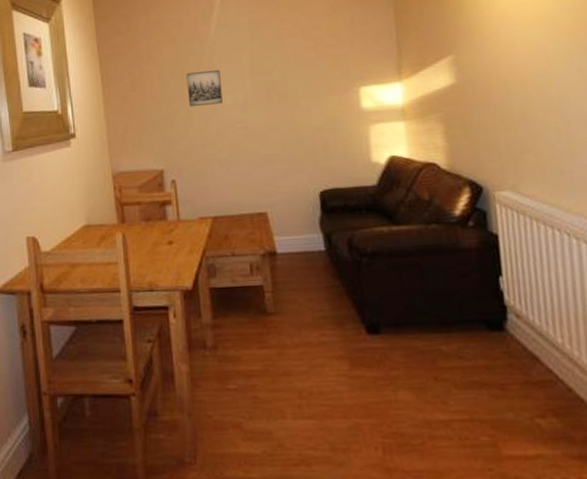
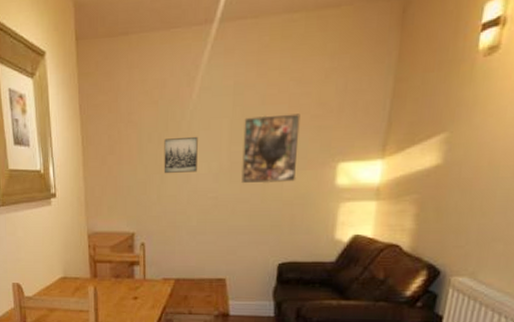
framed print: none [263,44,323,112] -> present [241,113,300,184]

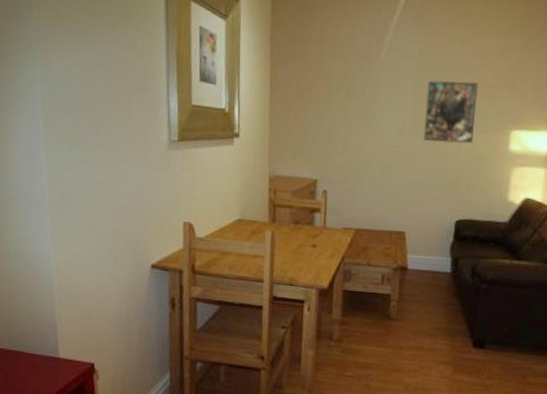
wall art: present [163,136,198,174] -> none [349,92,384,126]

